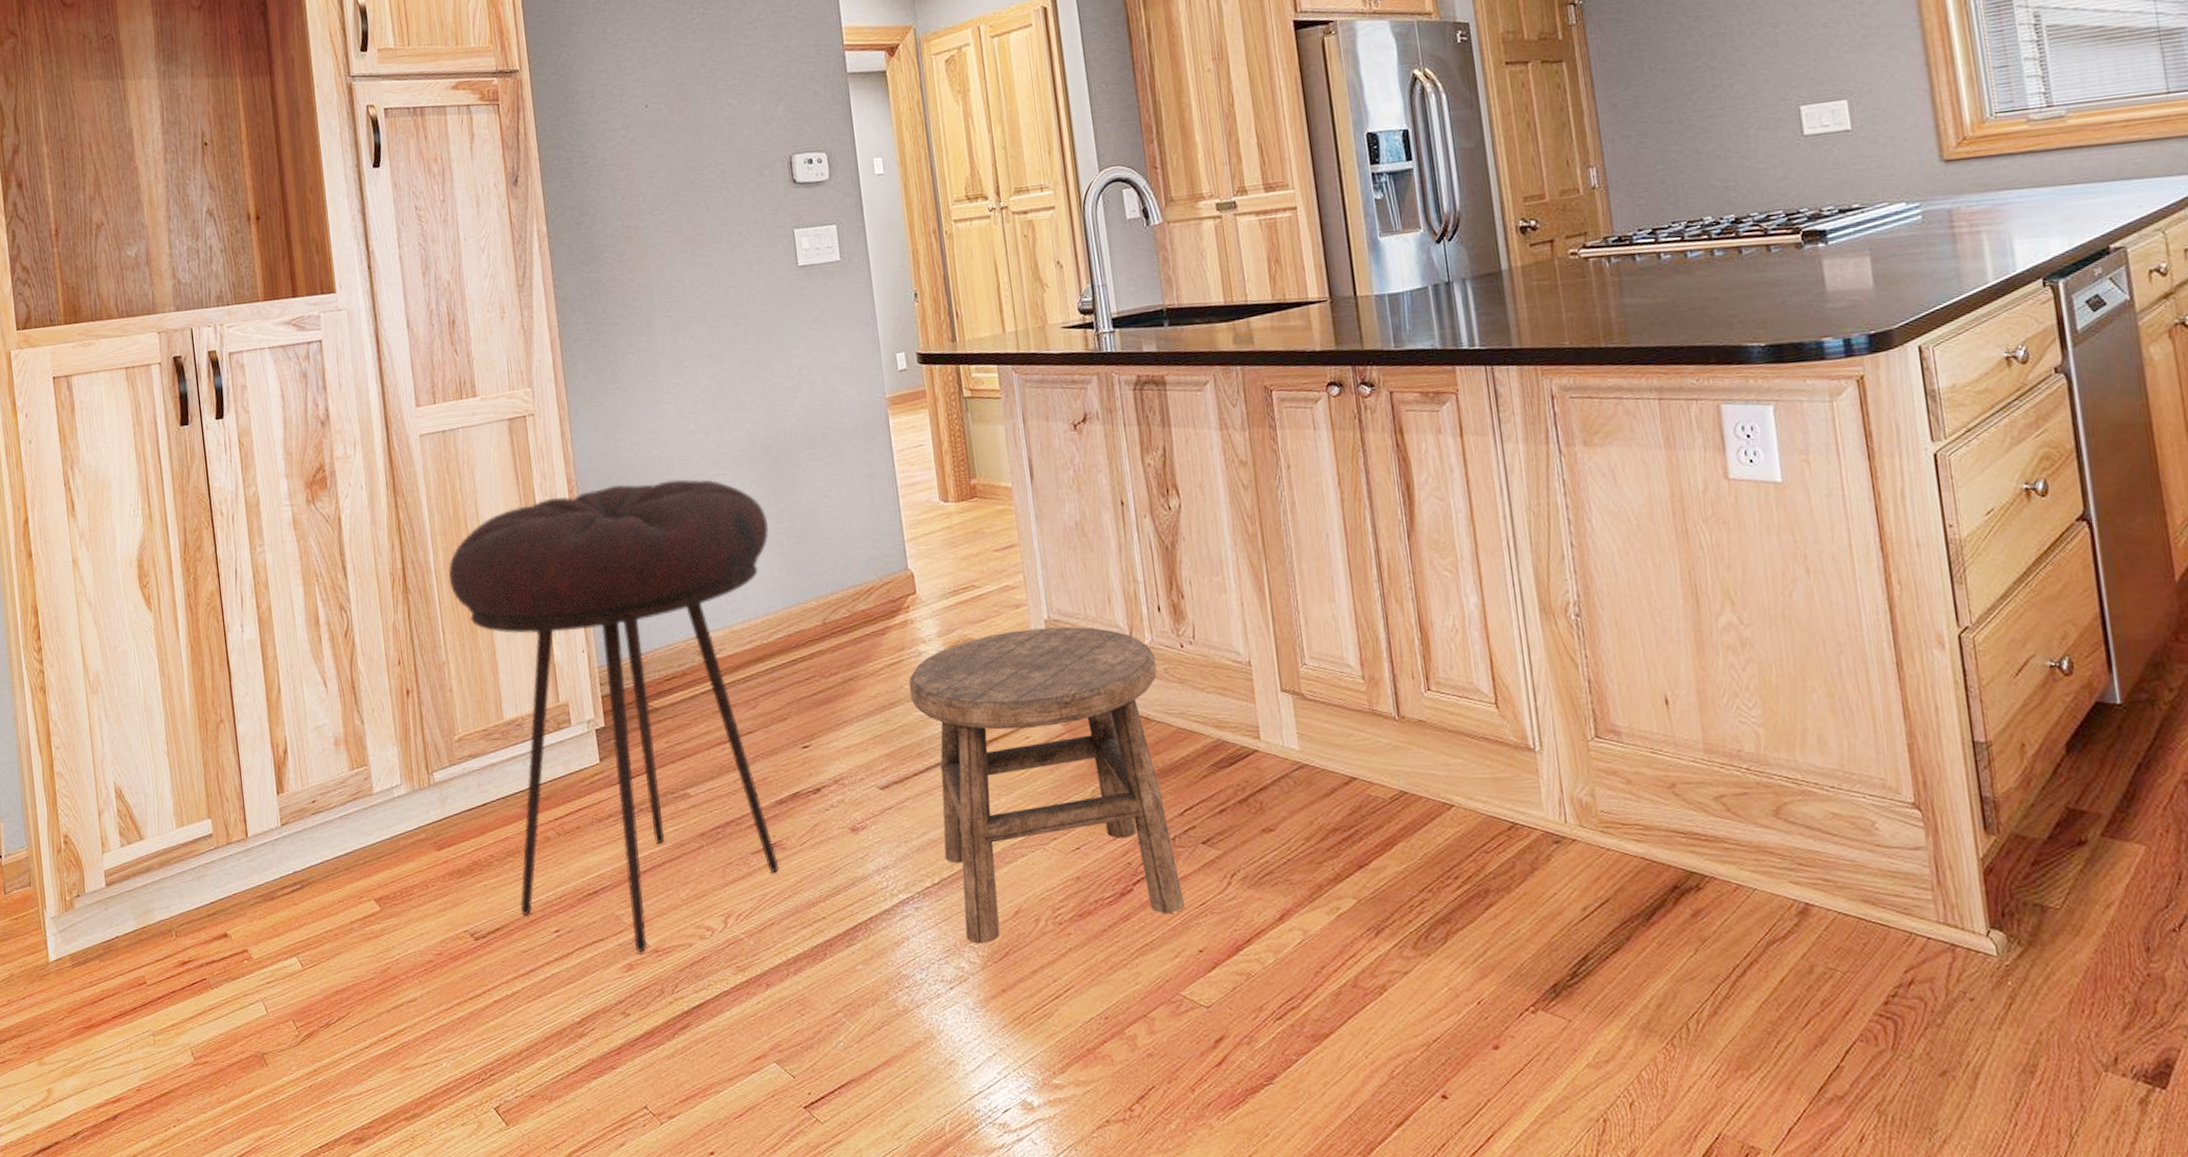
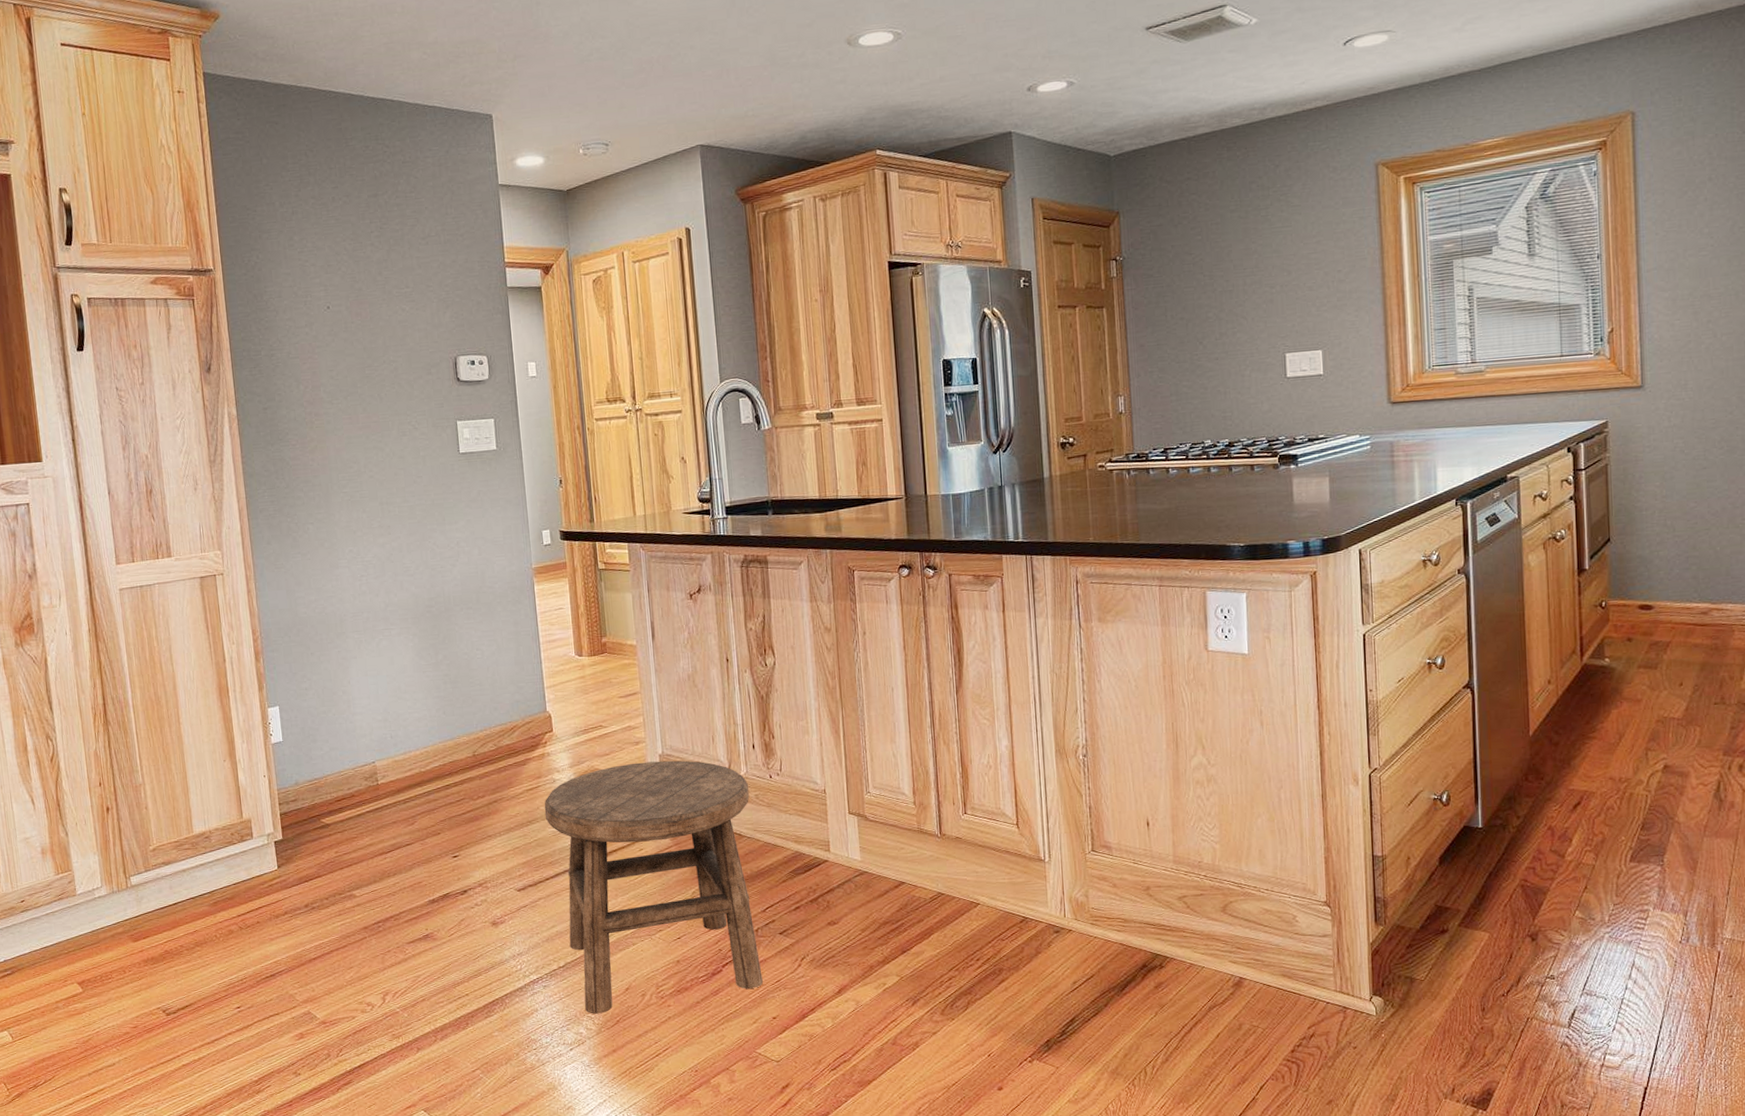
stool: present [448,479,780,952] -> none [145,632,431,1023]

